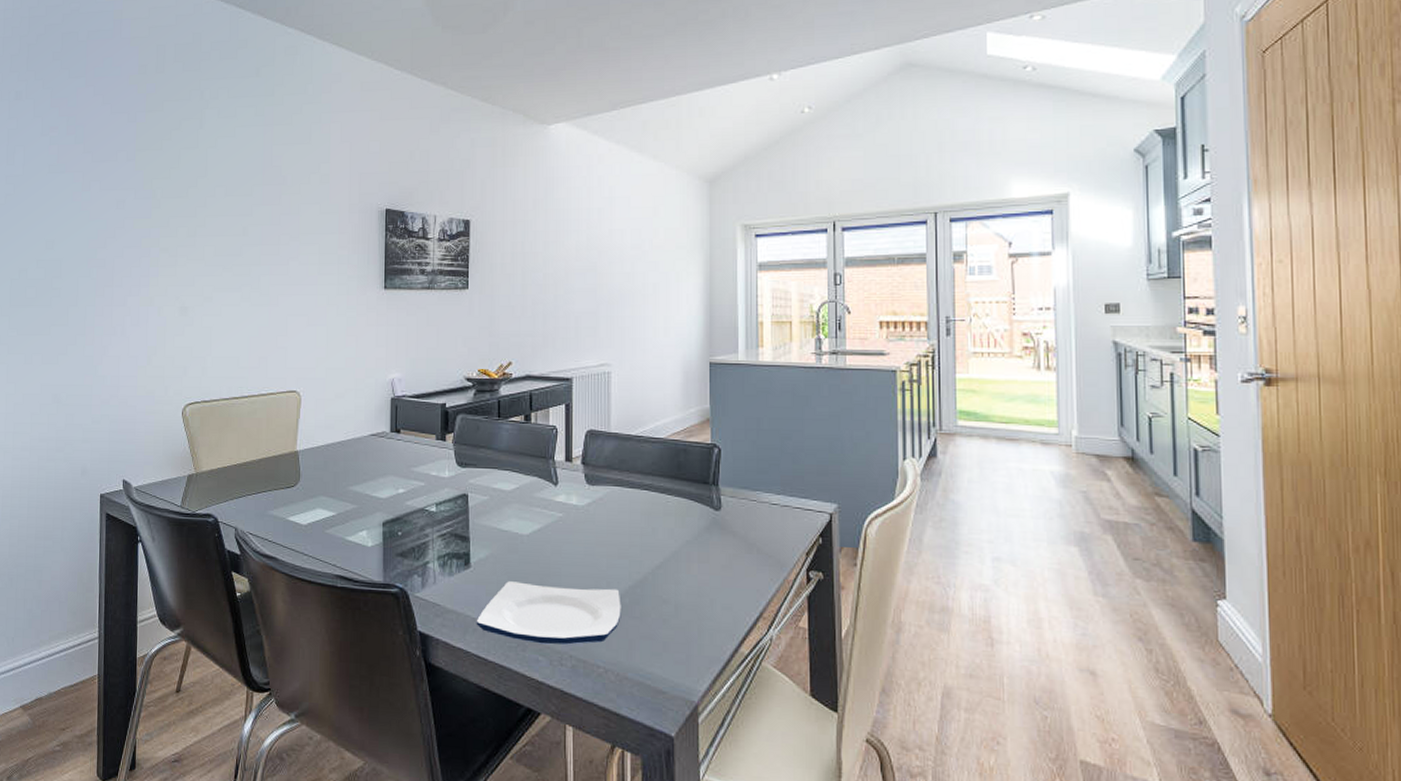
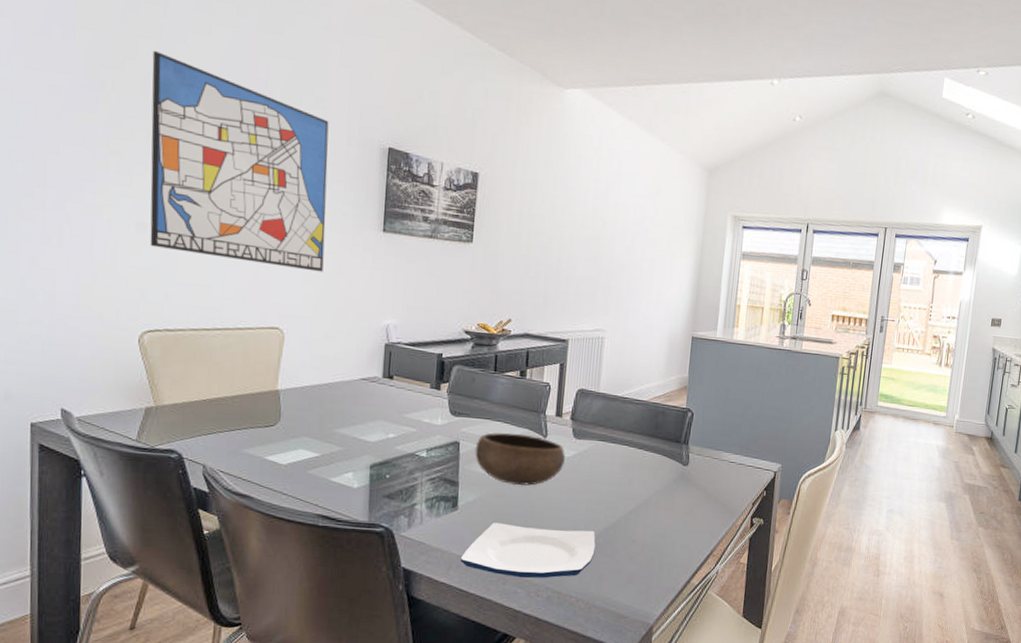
wall art: none [190,157,334,334] -> present [150,50,329,272]
bowl: none [484,482,580,540] -> present [475,432,566,486]

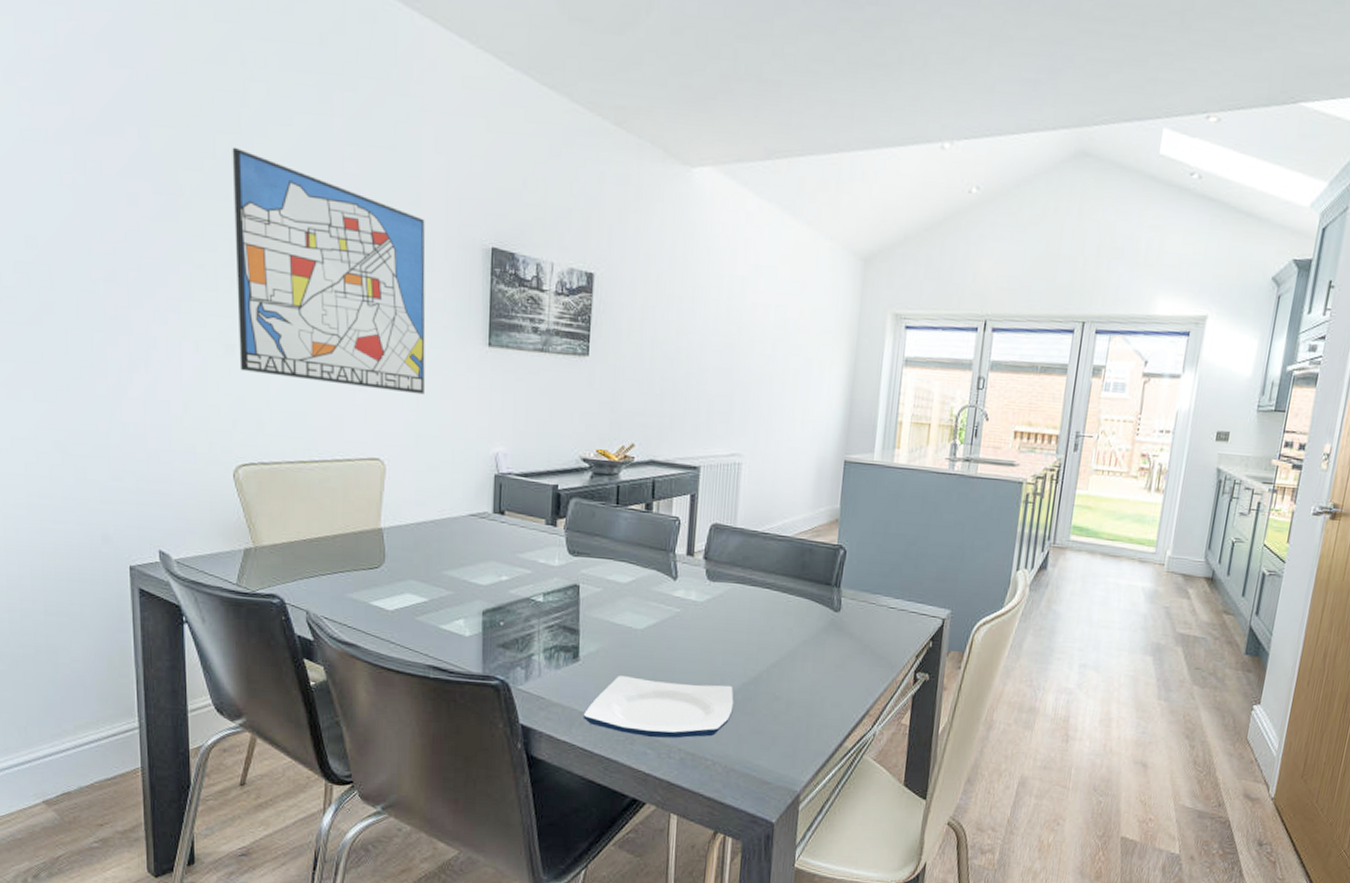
bowl: present [475,432,566,486] -> none [596,574,699,635]

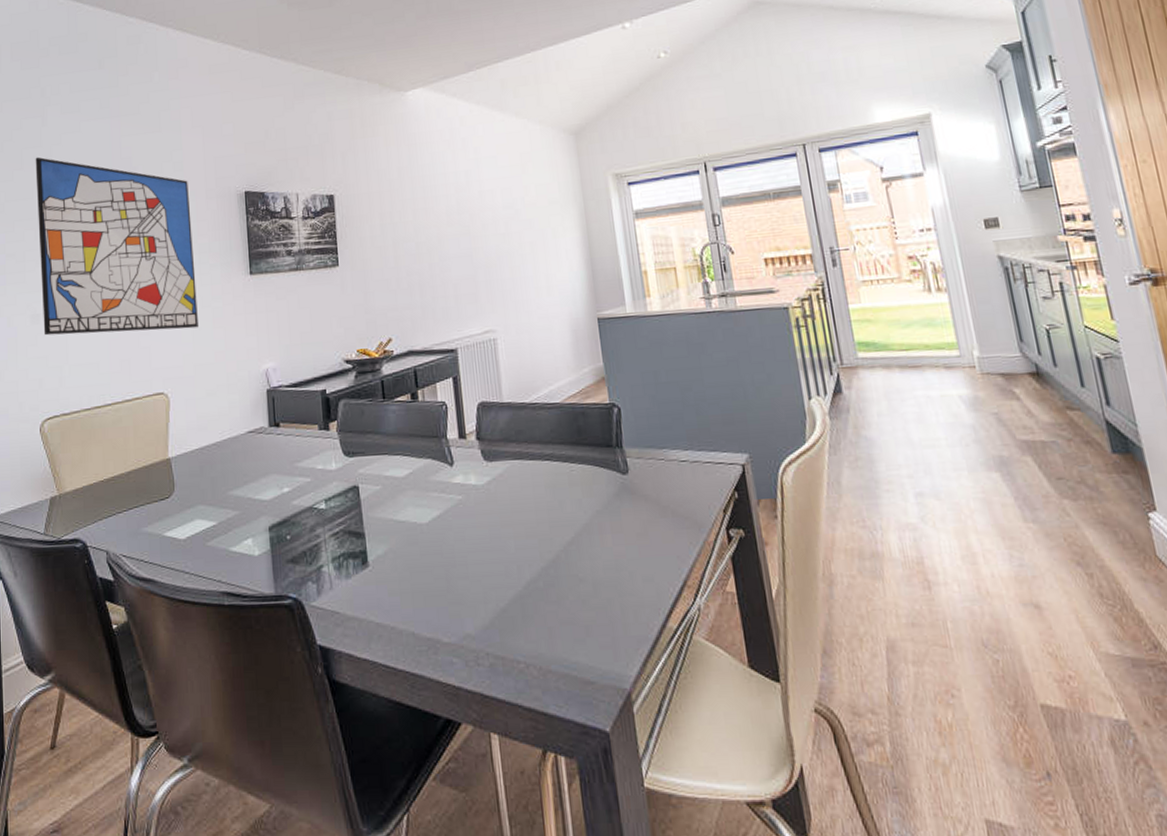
plate: present [583,676,734,738] -> none [380,572,537,644]

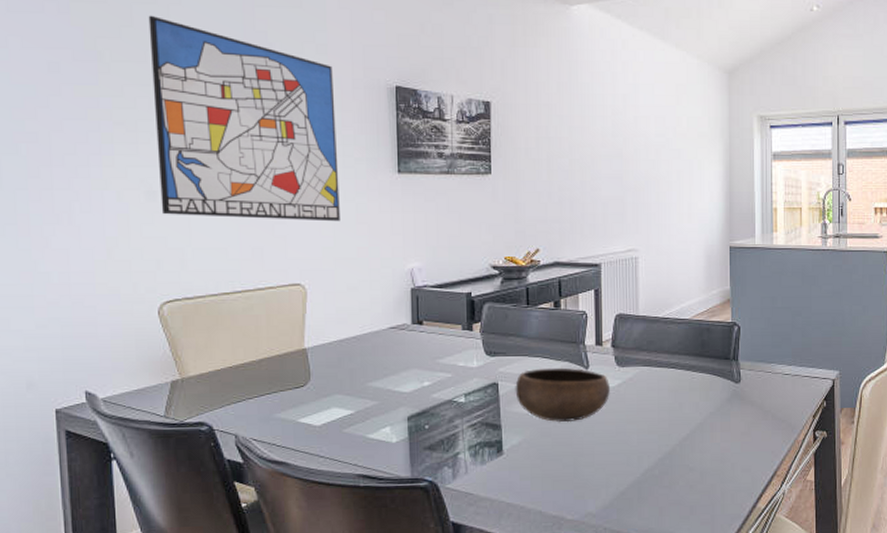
bowl: none [376,465,480,529] -> present [515,367,611,423]

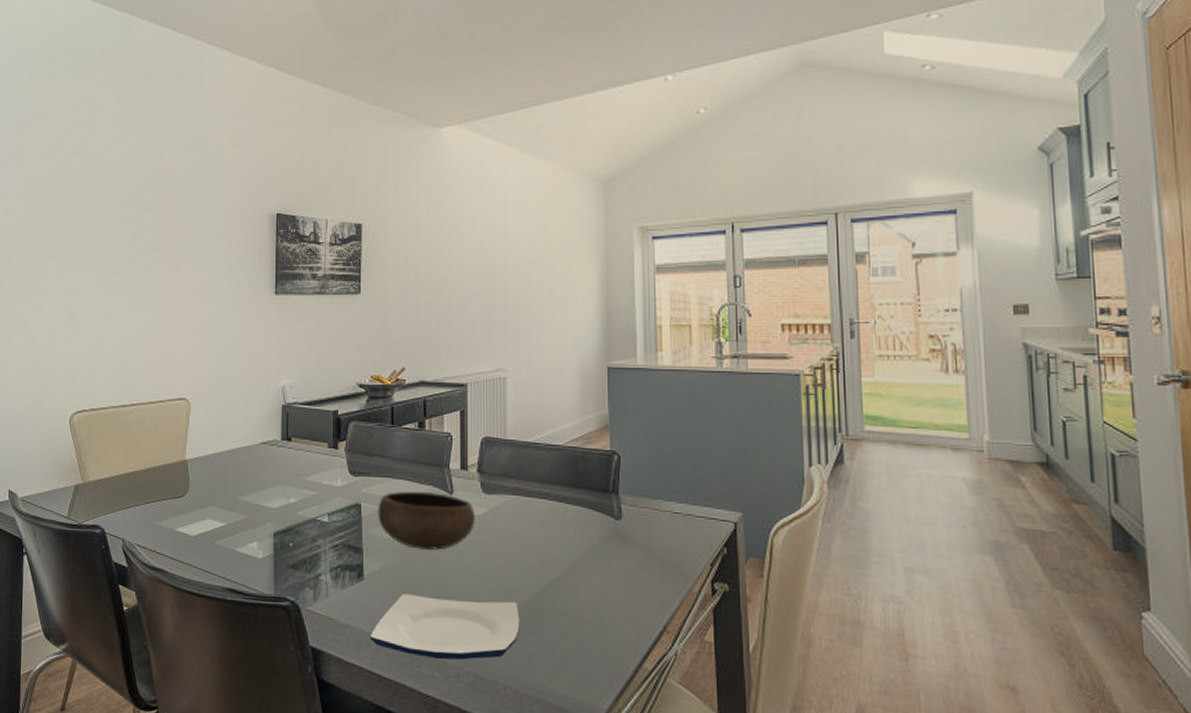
wall art: present [148,15,340,222] -> none [78,163,224,340]
plate: none [511,462,652,521] -> present [370,594,520,660]

